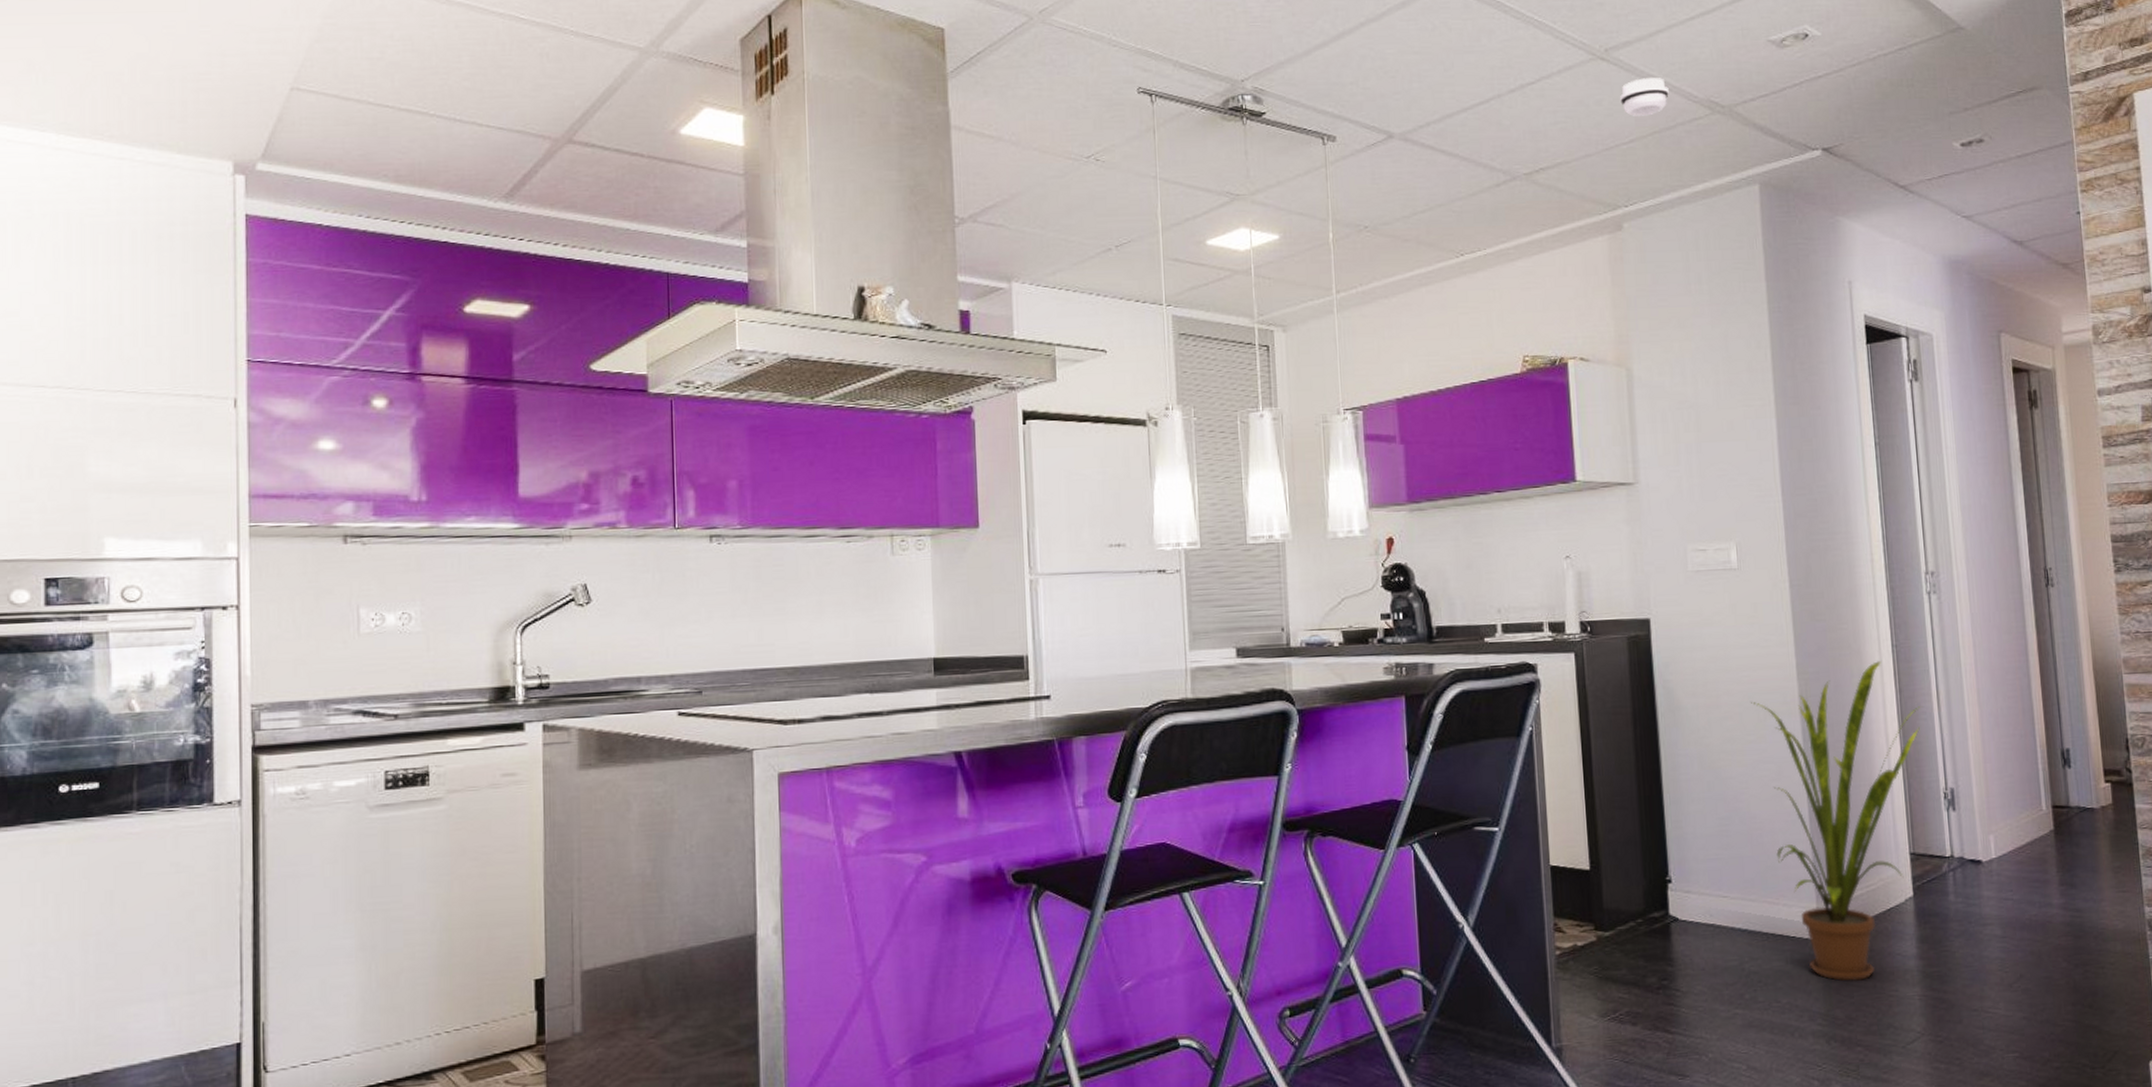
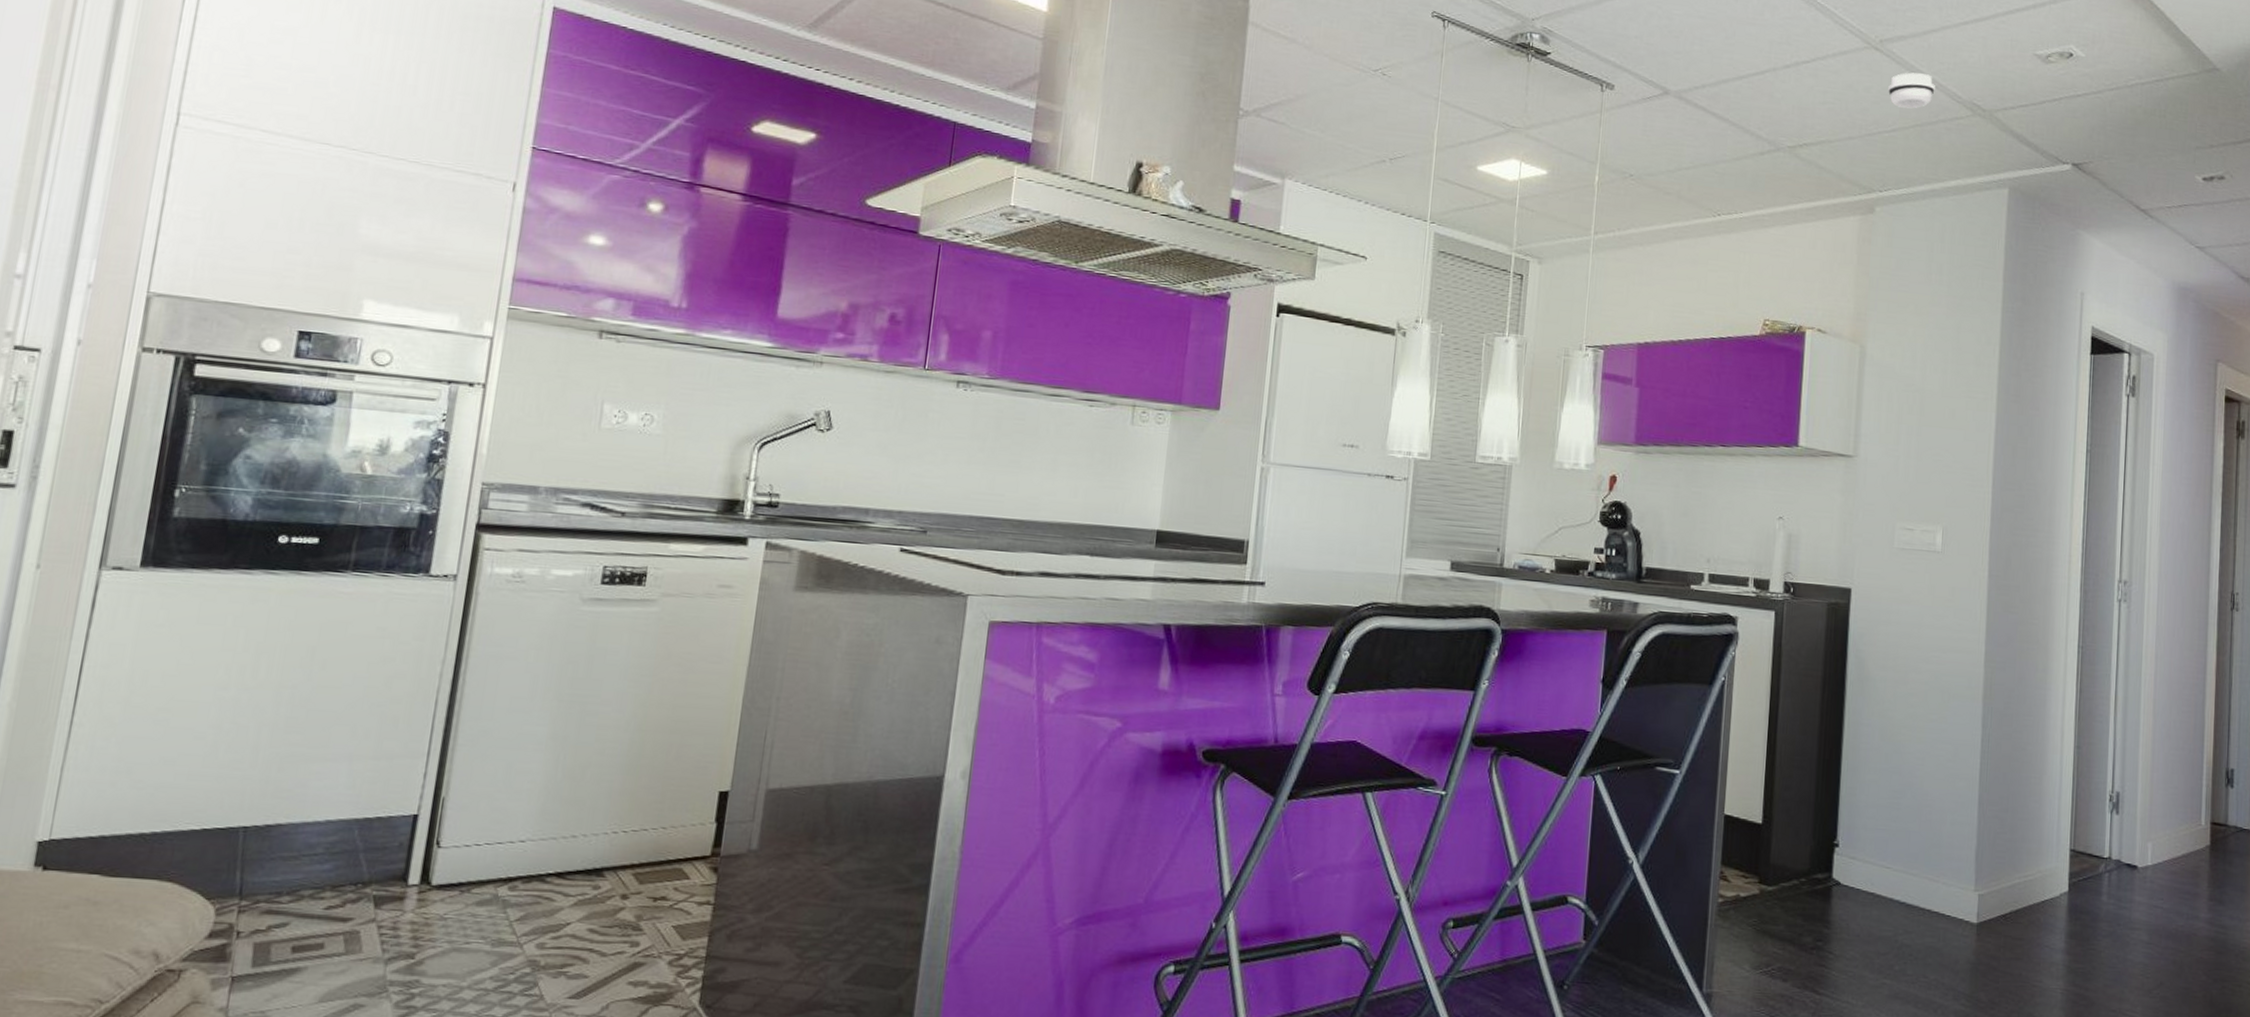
house plant: present [1751,661,1921,981] -> none [1937,659,2098,967]

